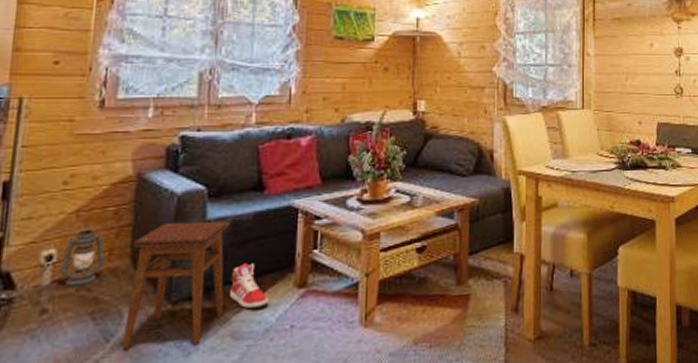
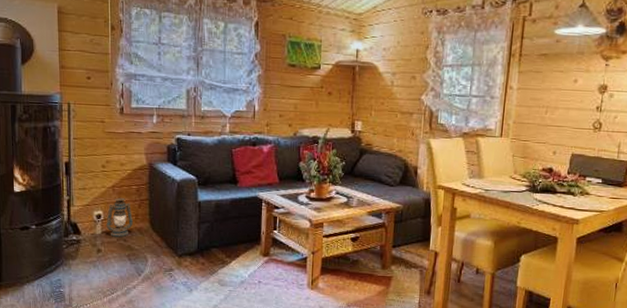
stool: present [122,221,229,350] -> none [149,200,214,285]
sneaker: present [230,263,269,308] -> none [216,234,243,266]

